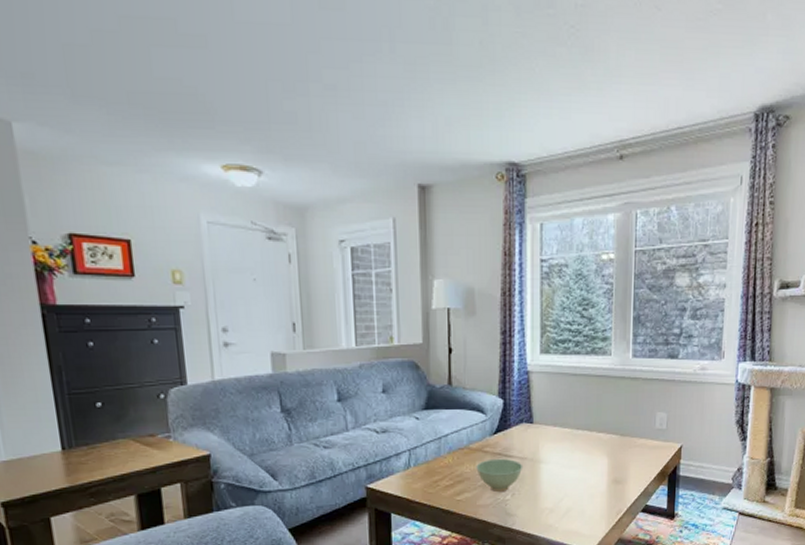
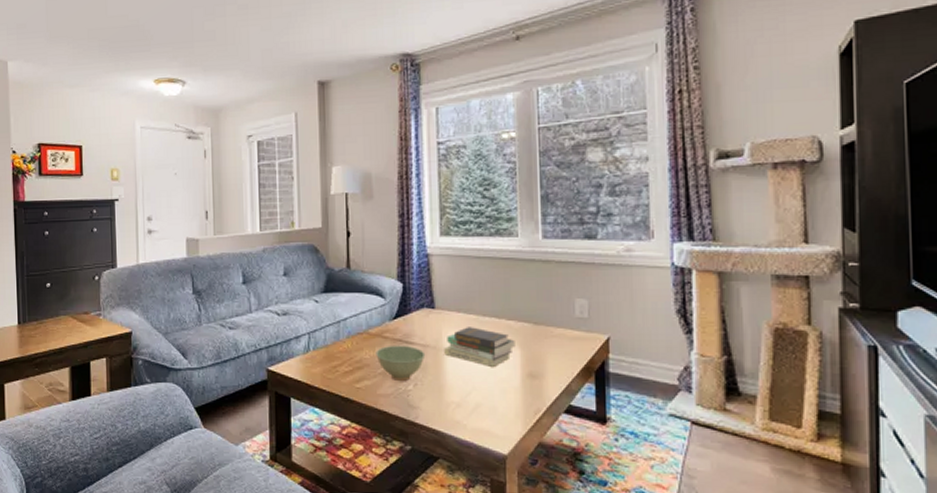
books: none [540,439,604,475] -> present [444,327,515,367]

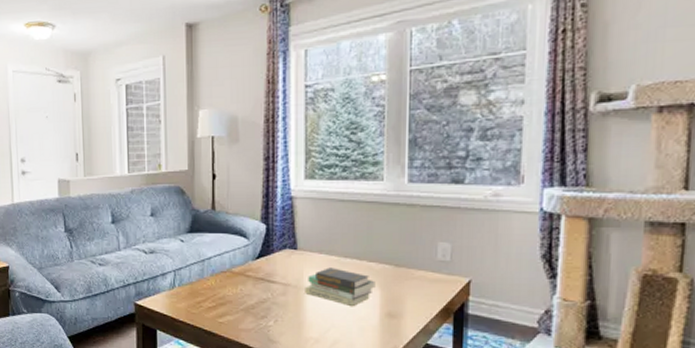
bowl: present [376,345,426,381] -> none [238,283,287,317]

